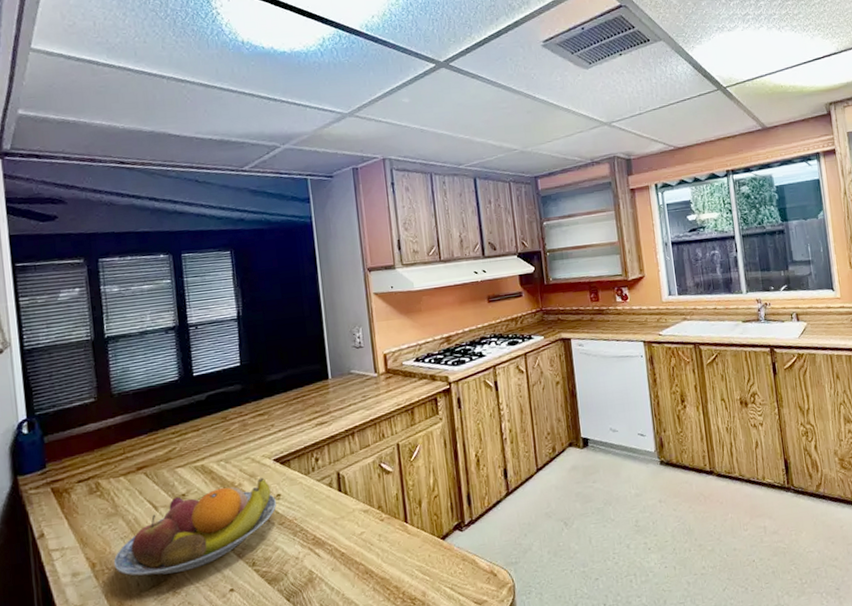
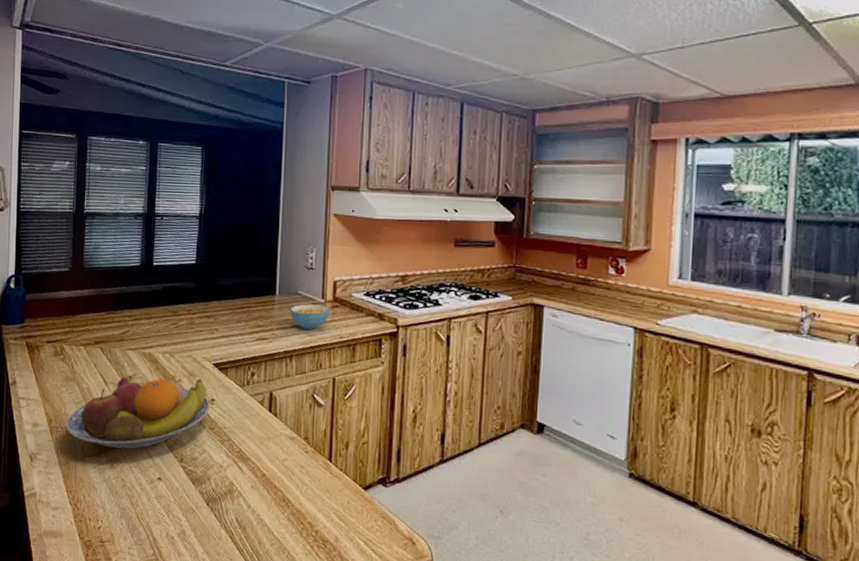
cereal bowl: none [345,378,385,406] -> present [290,304,330,331]

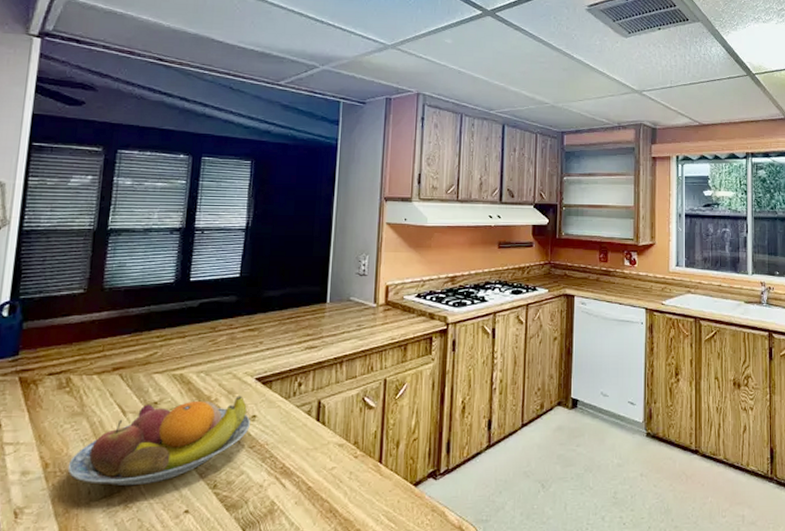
cereal bowl: present [290,304,330,331] -> none [341,309,382,335]

